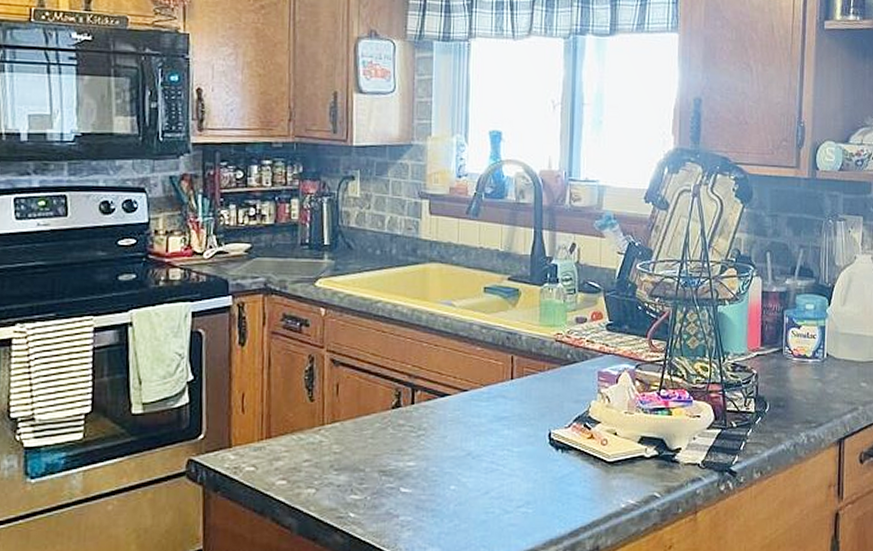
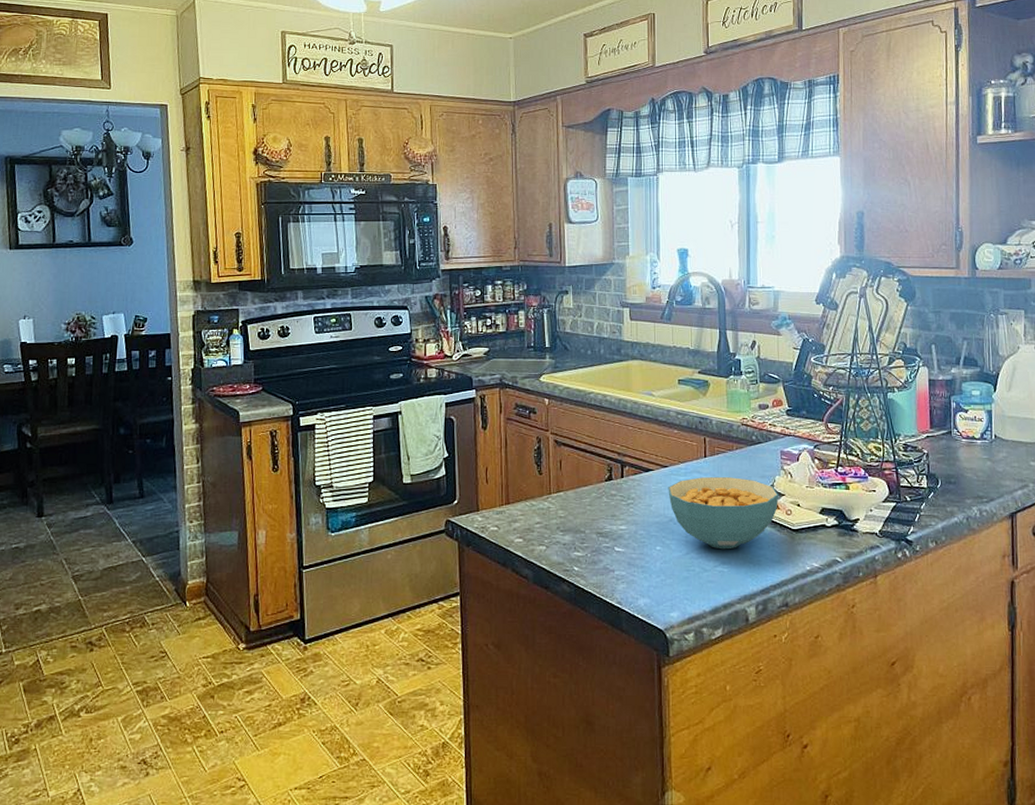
cereal bowl: none [467,402,594,487] -> present [668,477,779,550]

